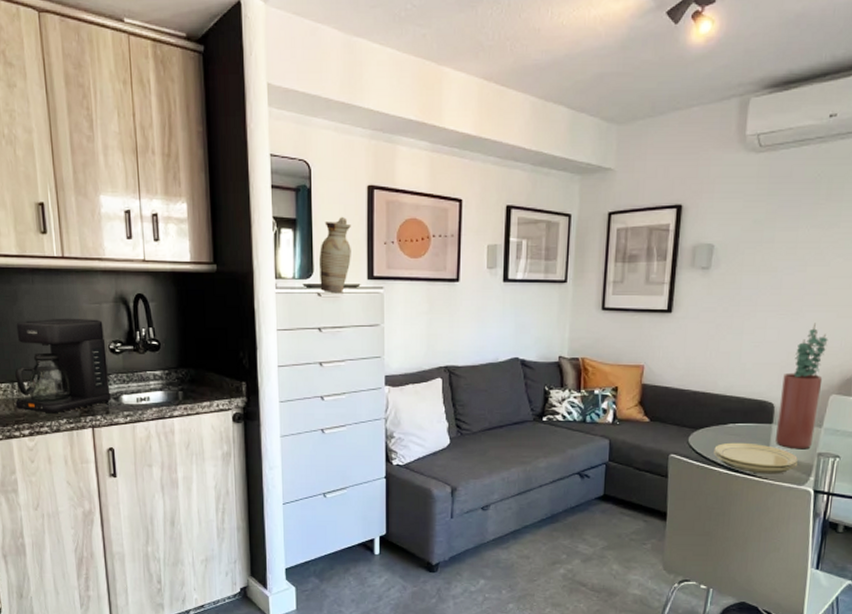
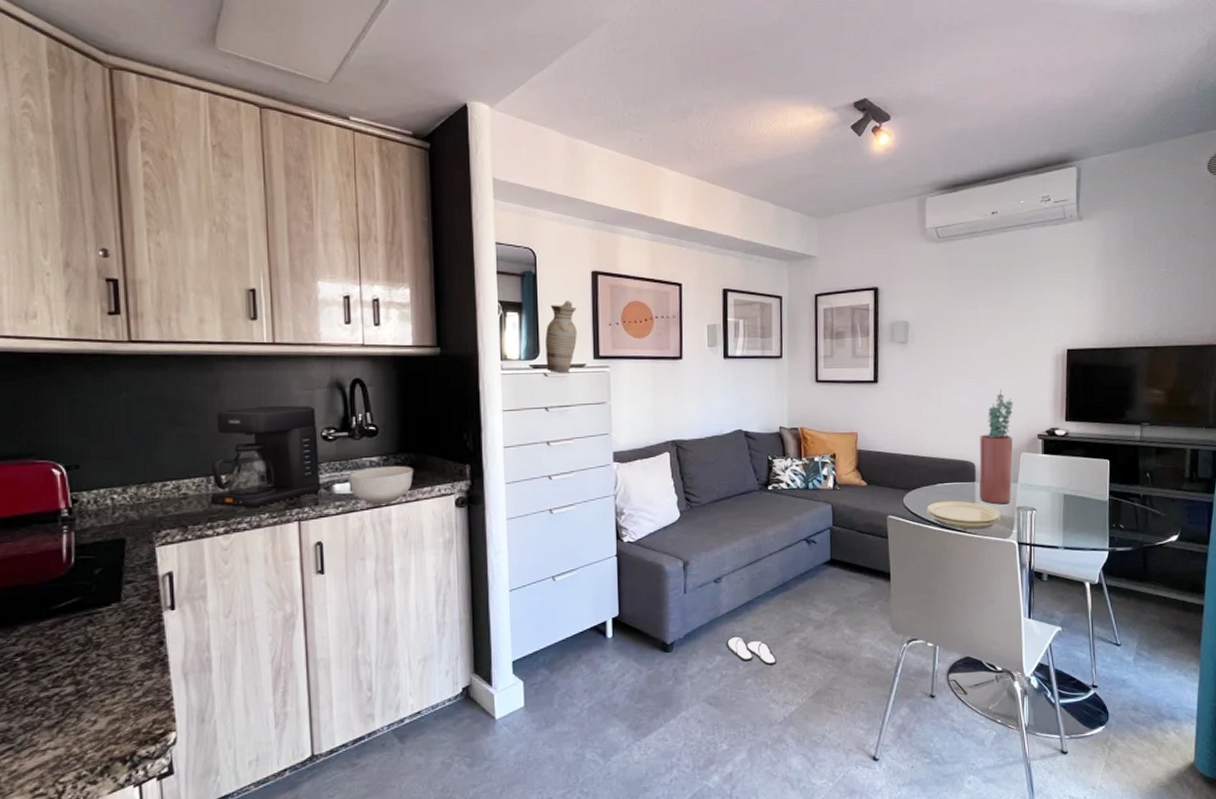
bowl: none [133,379,194,416] -> present [347,465,414,505]
slippers: none [491,563,540,593] -> present [727,636,776,665]

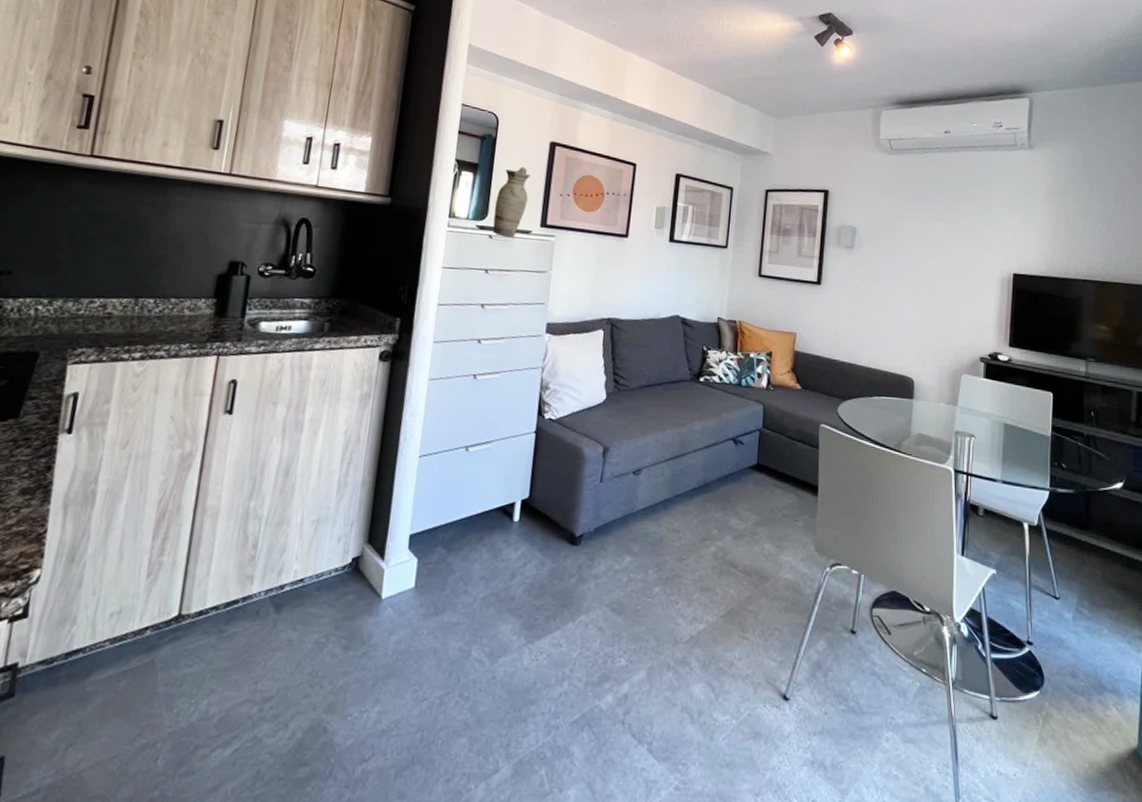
coffee maker: present [210,405,322,508] -> none [133,233,258,336]
bowl: present [347,465,414,505] -> none [275,309,344,349]
slippers: present [727,636,776,665] -> none [639,536,689,574]
plate: present [927,500,1001,530] -> none [861,415,938,451]
vase: present [979,388,1014,505] -> none [916,305,957,427]

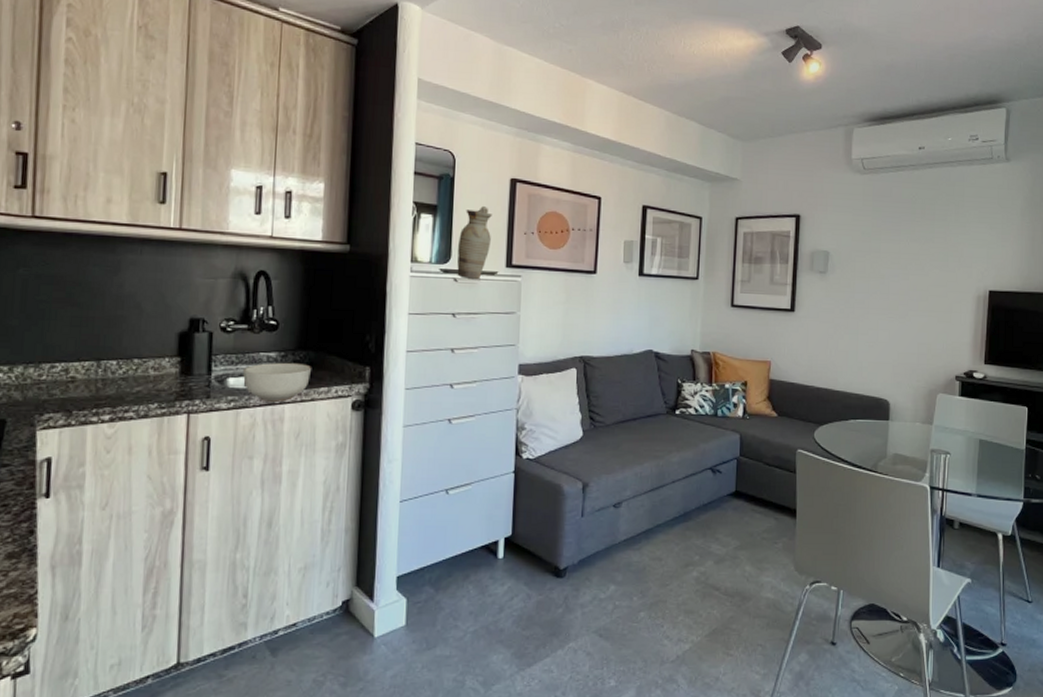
bowl: none [275,309,344,349] -> present [242,362,312,402]

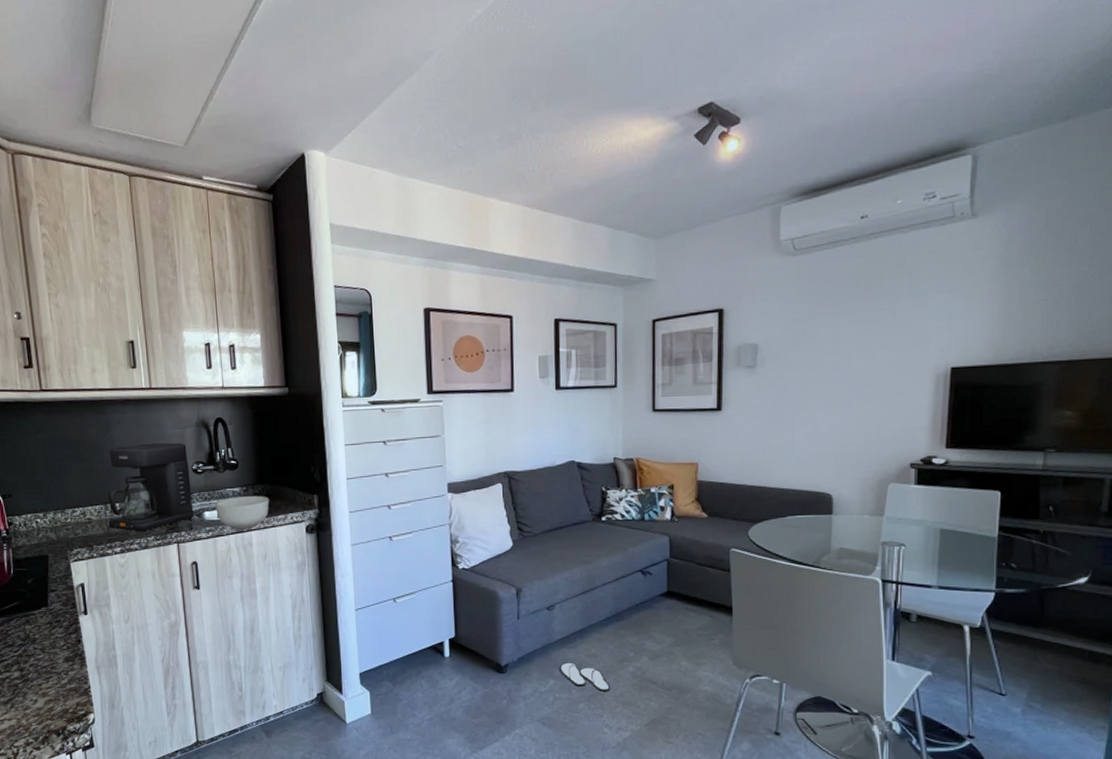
coffee maker: none [98,292,217,397] -> present [108,442,195,532]
ceramic jug: present [457,205,492,279] -> none [382,337,412,408]
slippers: none [622,566,673,599] -> present [560,662,610,692]

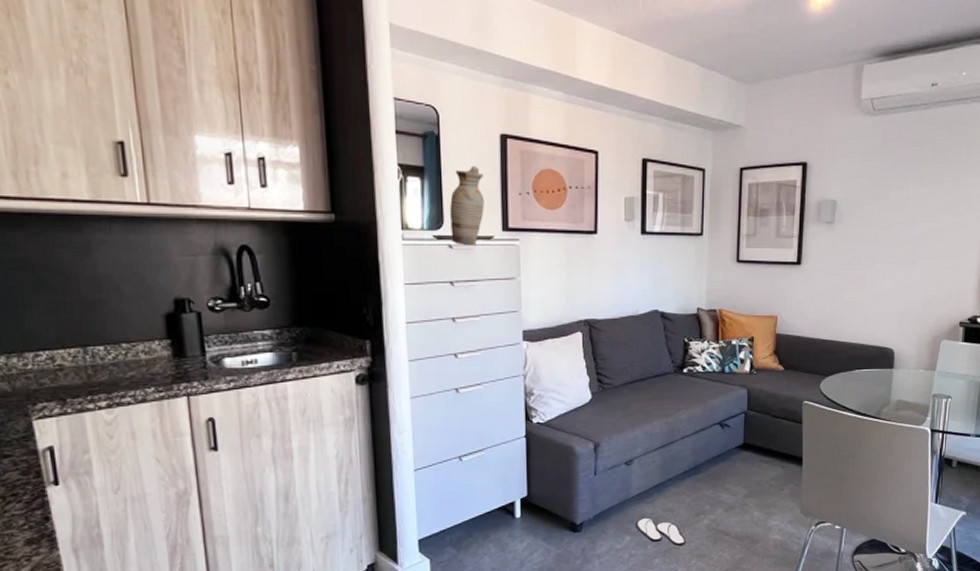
coffee maker: present [108,442,195,532] -> none [88,272,212,381]
bowl: present [214,495,270,530] -> none [237,339,310,380]
ceramic jug: none [382,337,412,408] -> present [450,165,484,244]

